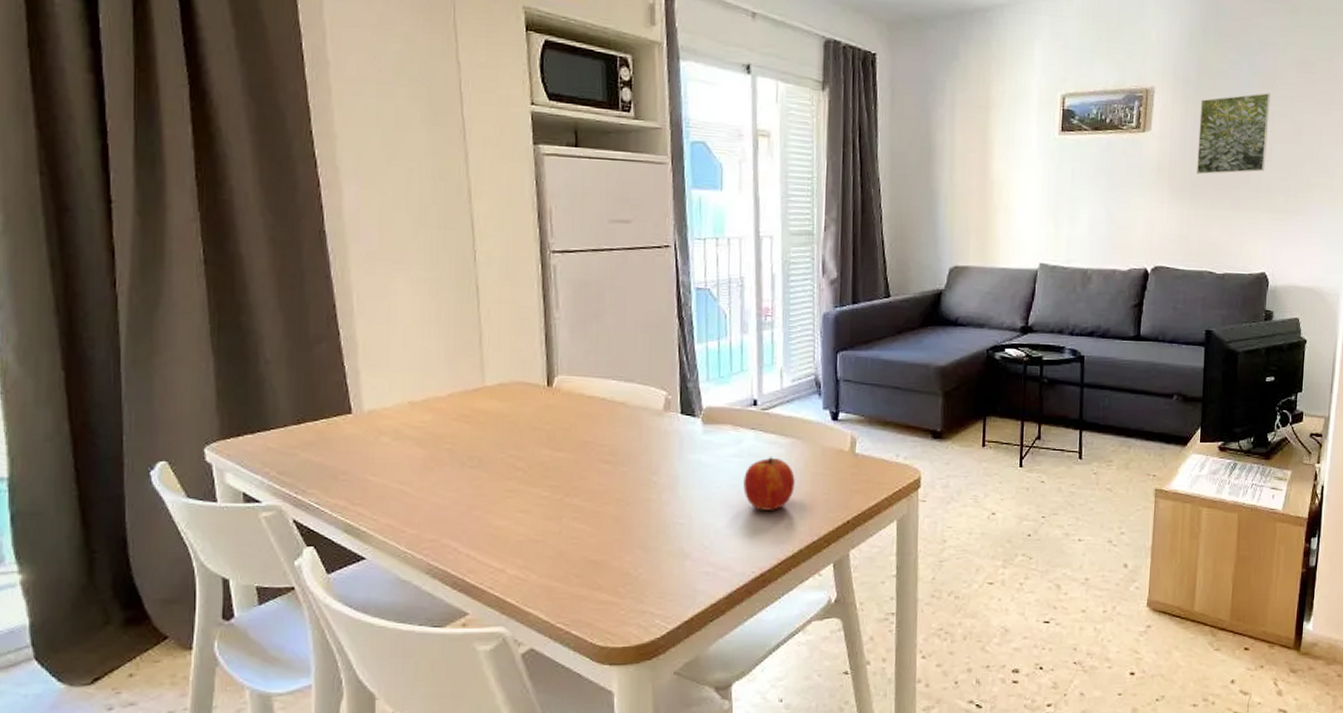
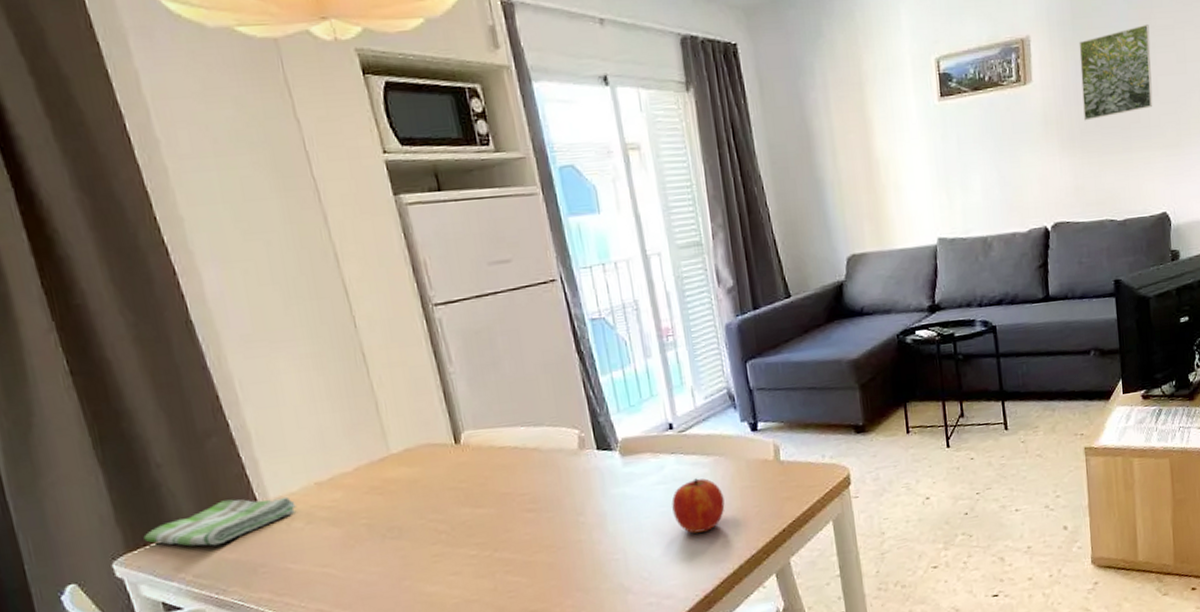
dish towel: none [239,404,387,447] -> present [143,496,296,547]

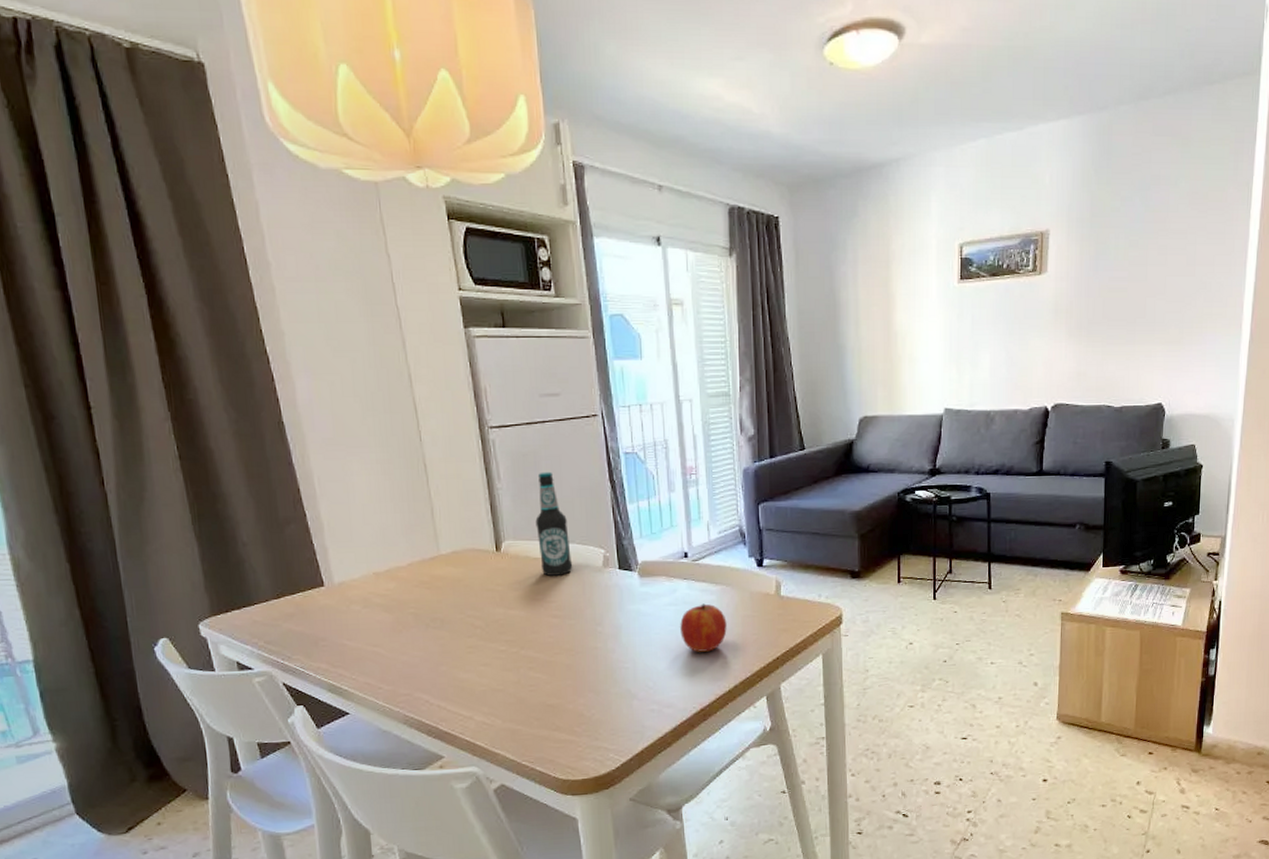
dish towel: present [143,496,296,547] -> none [226,579,356,618]
bottle: none [495,348,545,466] -> present [535,471,573,576]
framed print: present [1079,24,1153,121] -> none [1093,227,1163,312]

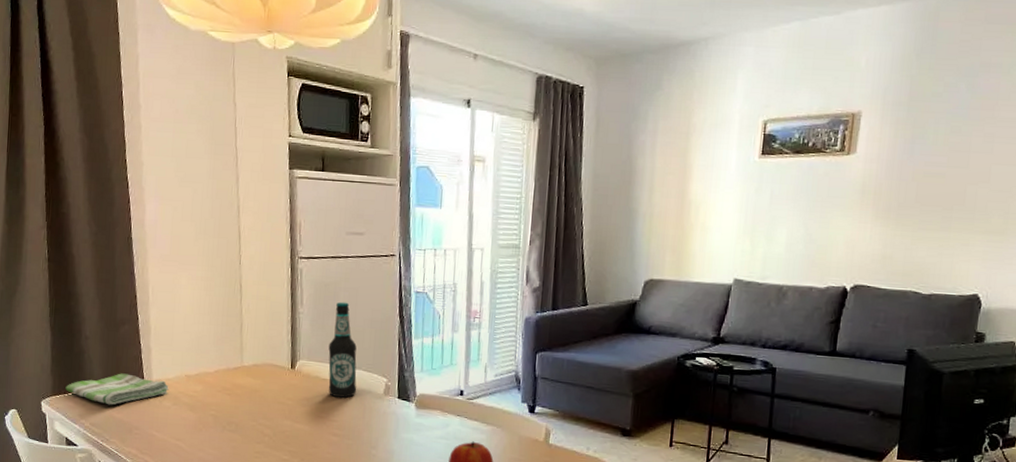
dish towel: none [226,579,356,618] -> present [65,373,169,406]

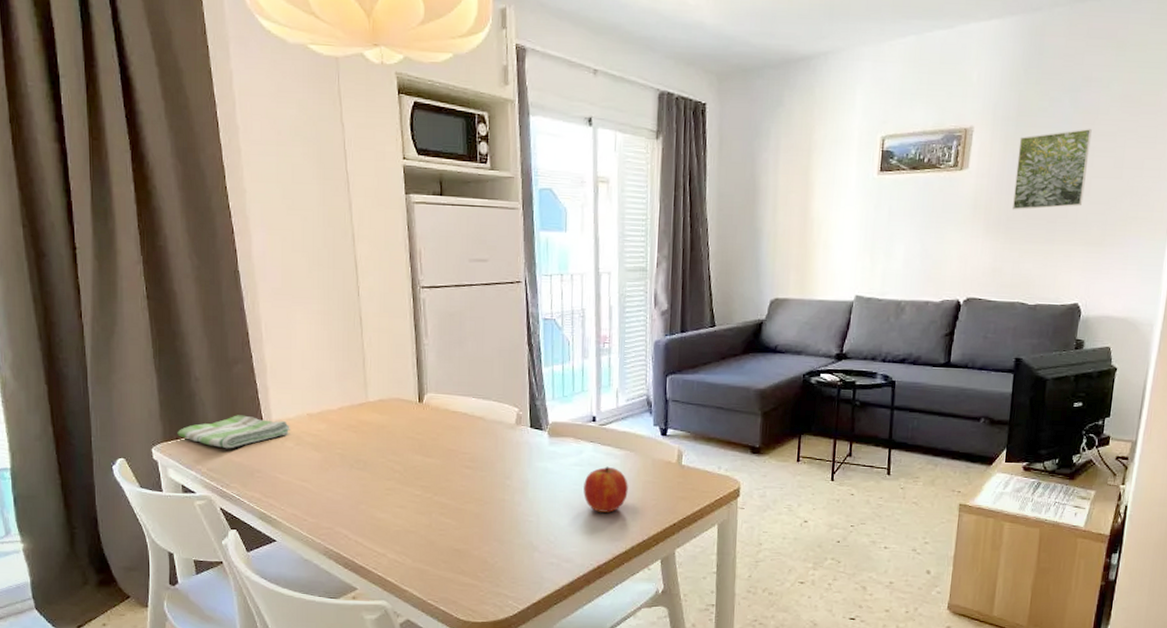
bottle: present [328,302,357,398] -> none [456,331,488,429]
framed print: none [904,115,991,196] -> present [1013,129,1092,210]

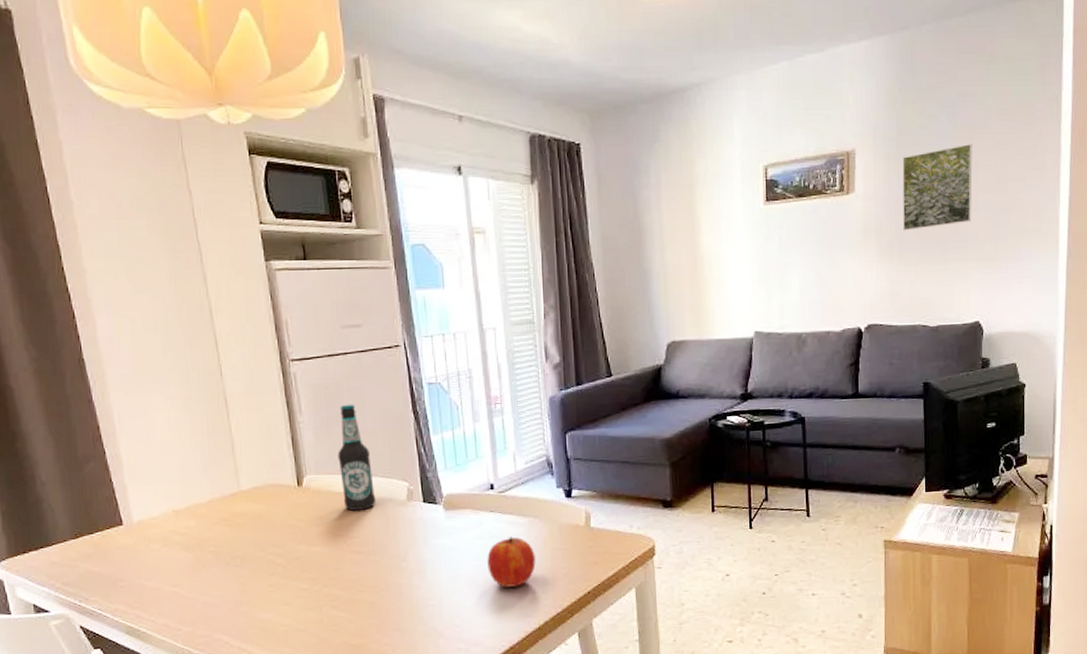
dish towel: present [177,415,290,449] -> none [24,518,155,559]
bottle: none [456,331,488,429] -> present [338,404,376,511]

